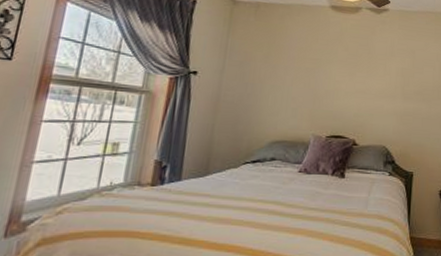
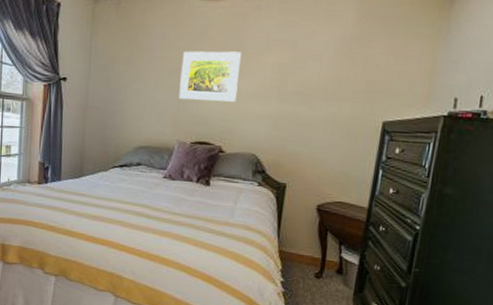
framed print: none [315,53,371,99] -> present [179,51,242,102]

